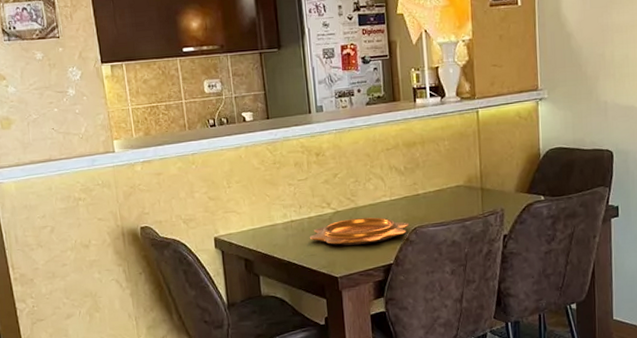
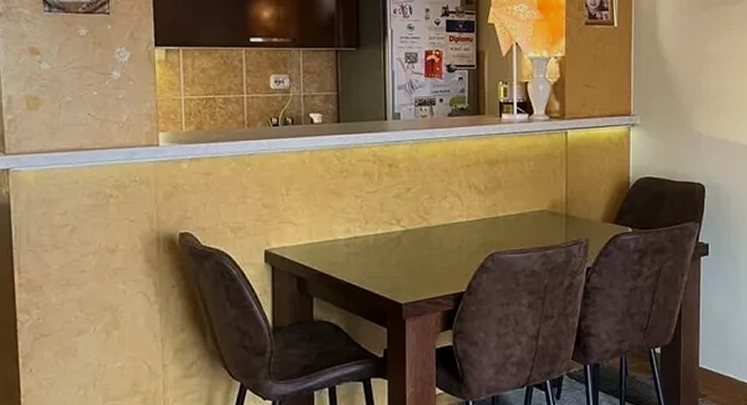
decorative bowl: present [309,217,410,246] -> none [373,239,486,269]

